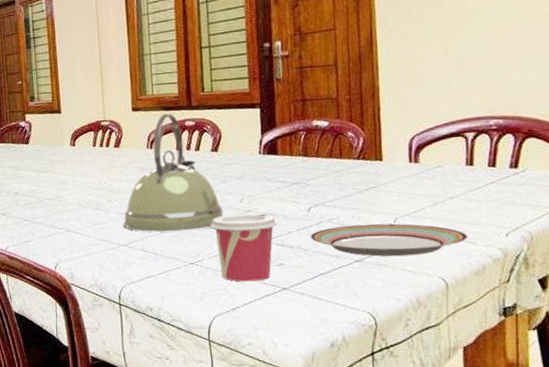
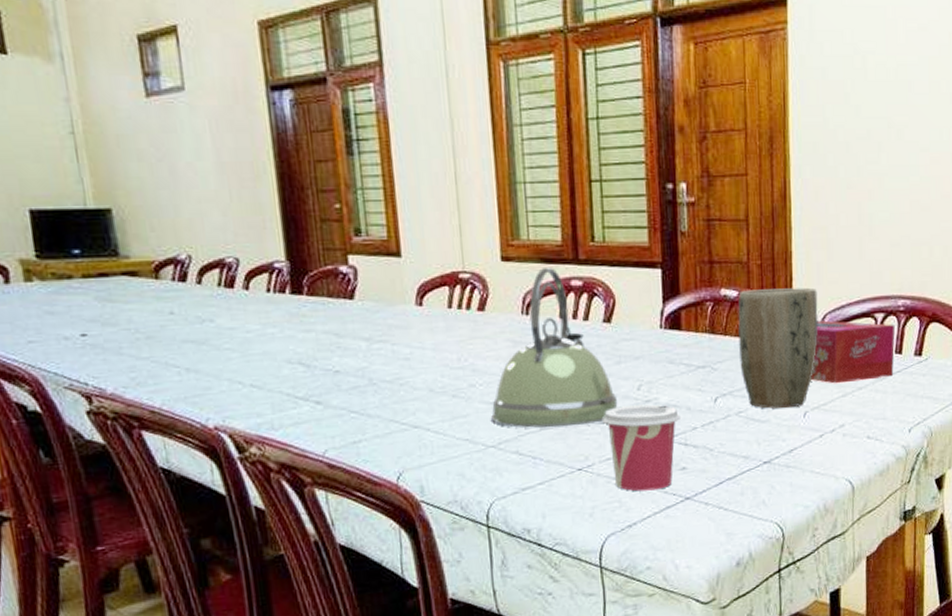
plate: present [310,223,469,257] -> none [716,417,875,457]
plant pot: none [328,114,407,216] -> present [738,287,818,409]
tissue box: none [400,141,488,195] -> present [811,320,895,384]

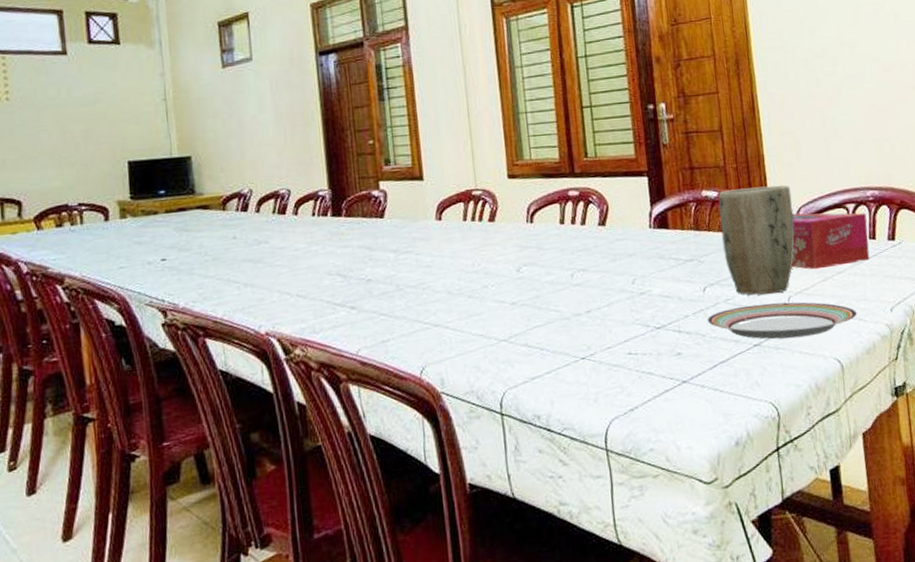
kettle: present [491,268,618,428] -> none [502,181,615,322]
cup: present [603,404,680,492] -> none [602,296,673,377]
plate: none [716,417,875,457] -> present [707,302,858,340]

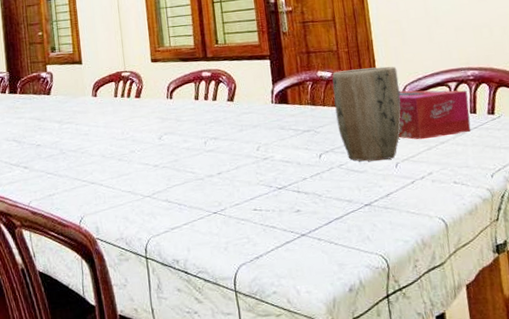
plate: present [707,302,858,340] -> none [322,168,461,200]

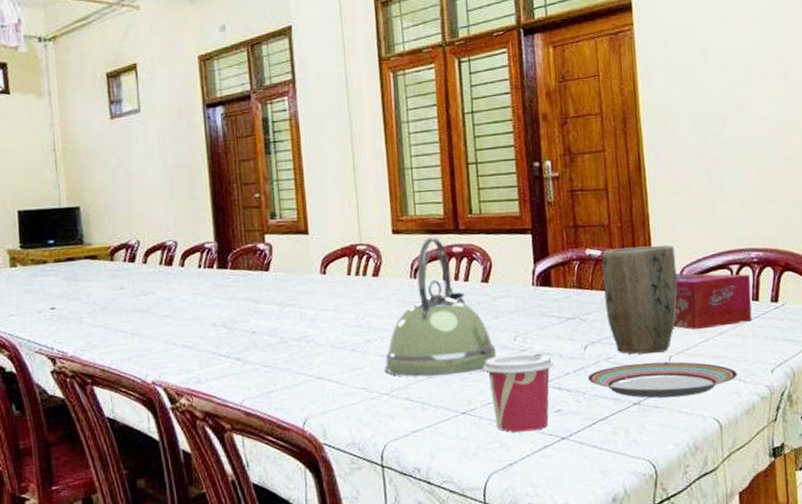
kettle: none [147,64,243,182] -> present [385,237,497,377]
cup: none [231,161,293,230] -> present [483,353,554,433]
plate: none [322,168,461,200] -> present [587,361,738,399]

